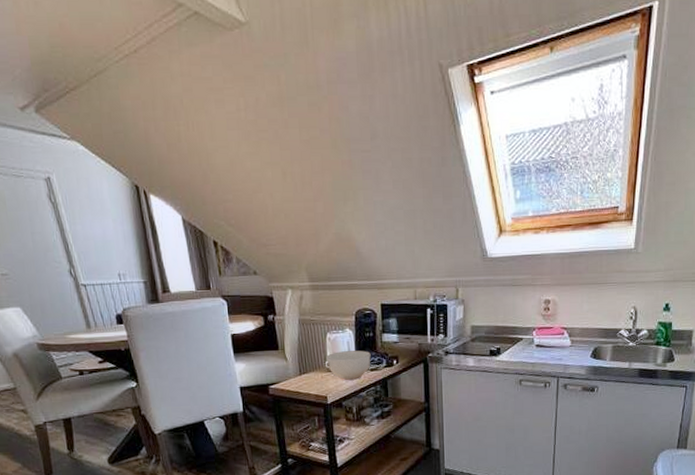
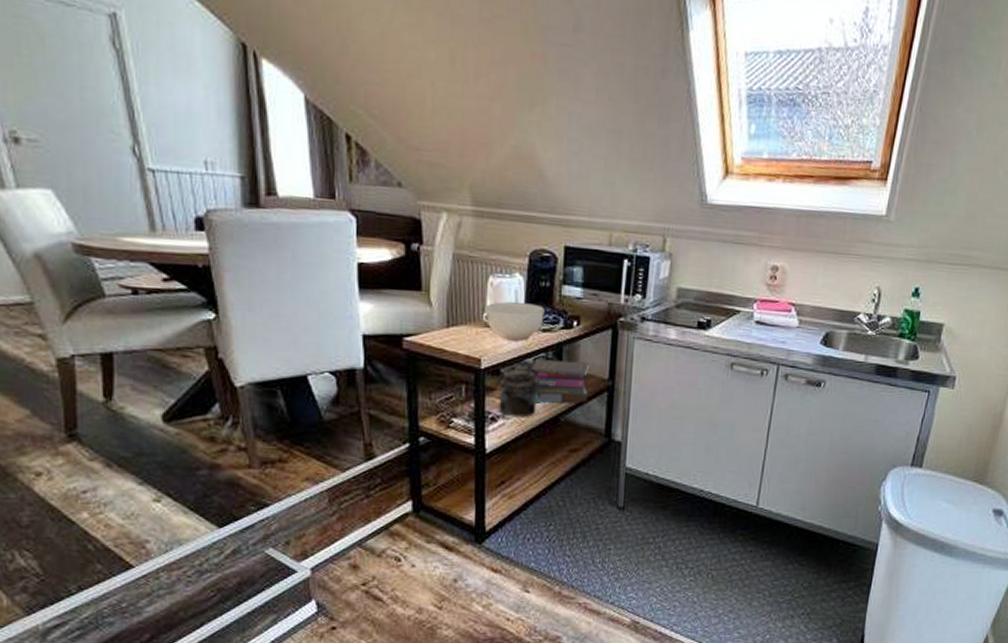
jar: none [339,401,375,437] -> present [495,368,542,417]
books: none [363,391,411,425] -> present [529,359,590,403]

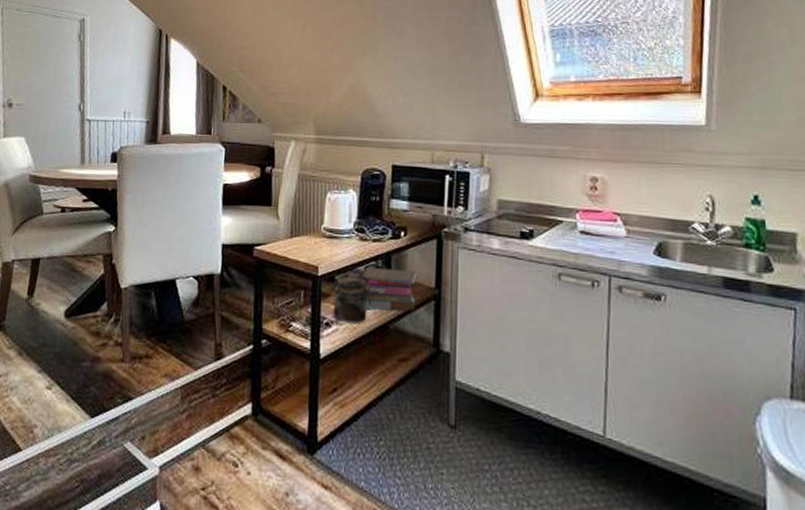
bowl: present [485,302,545,341] -> none [323,215,375,250]

